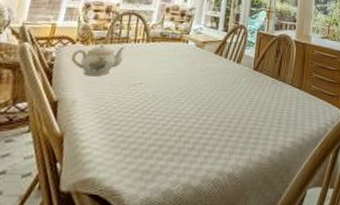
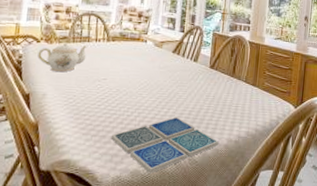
drink coaster: none [143,126,262,194] -> present [111,117,219,174]

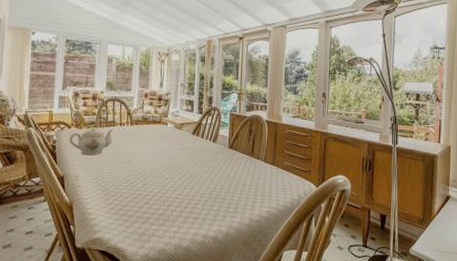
drink coaster: present [111,117,219,174] -> none [138,197,240,252]

